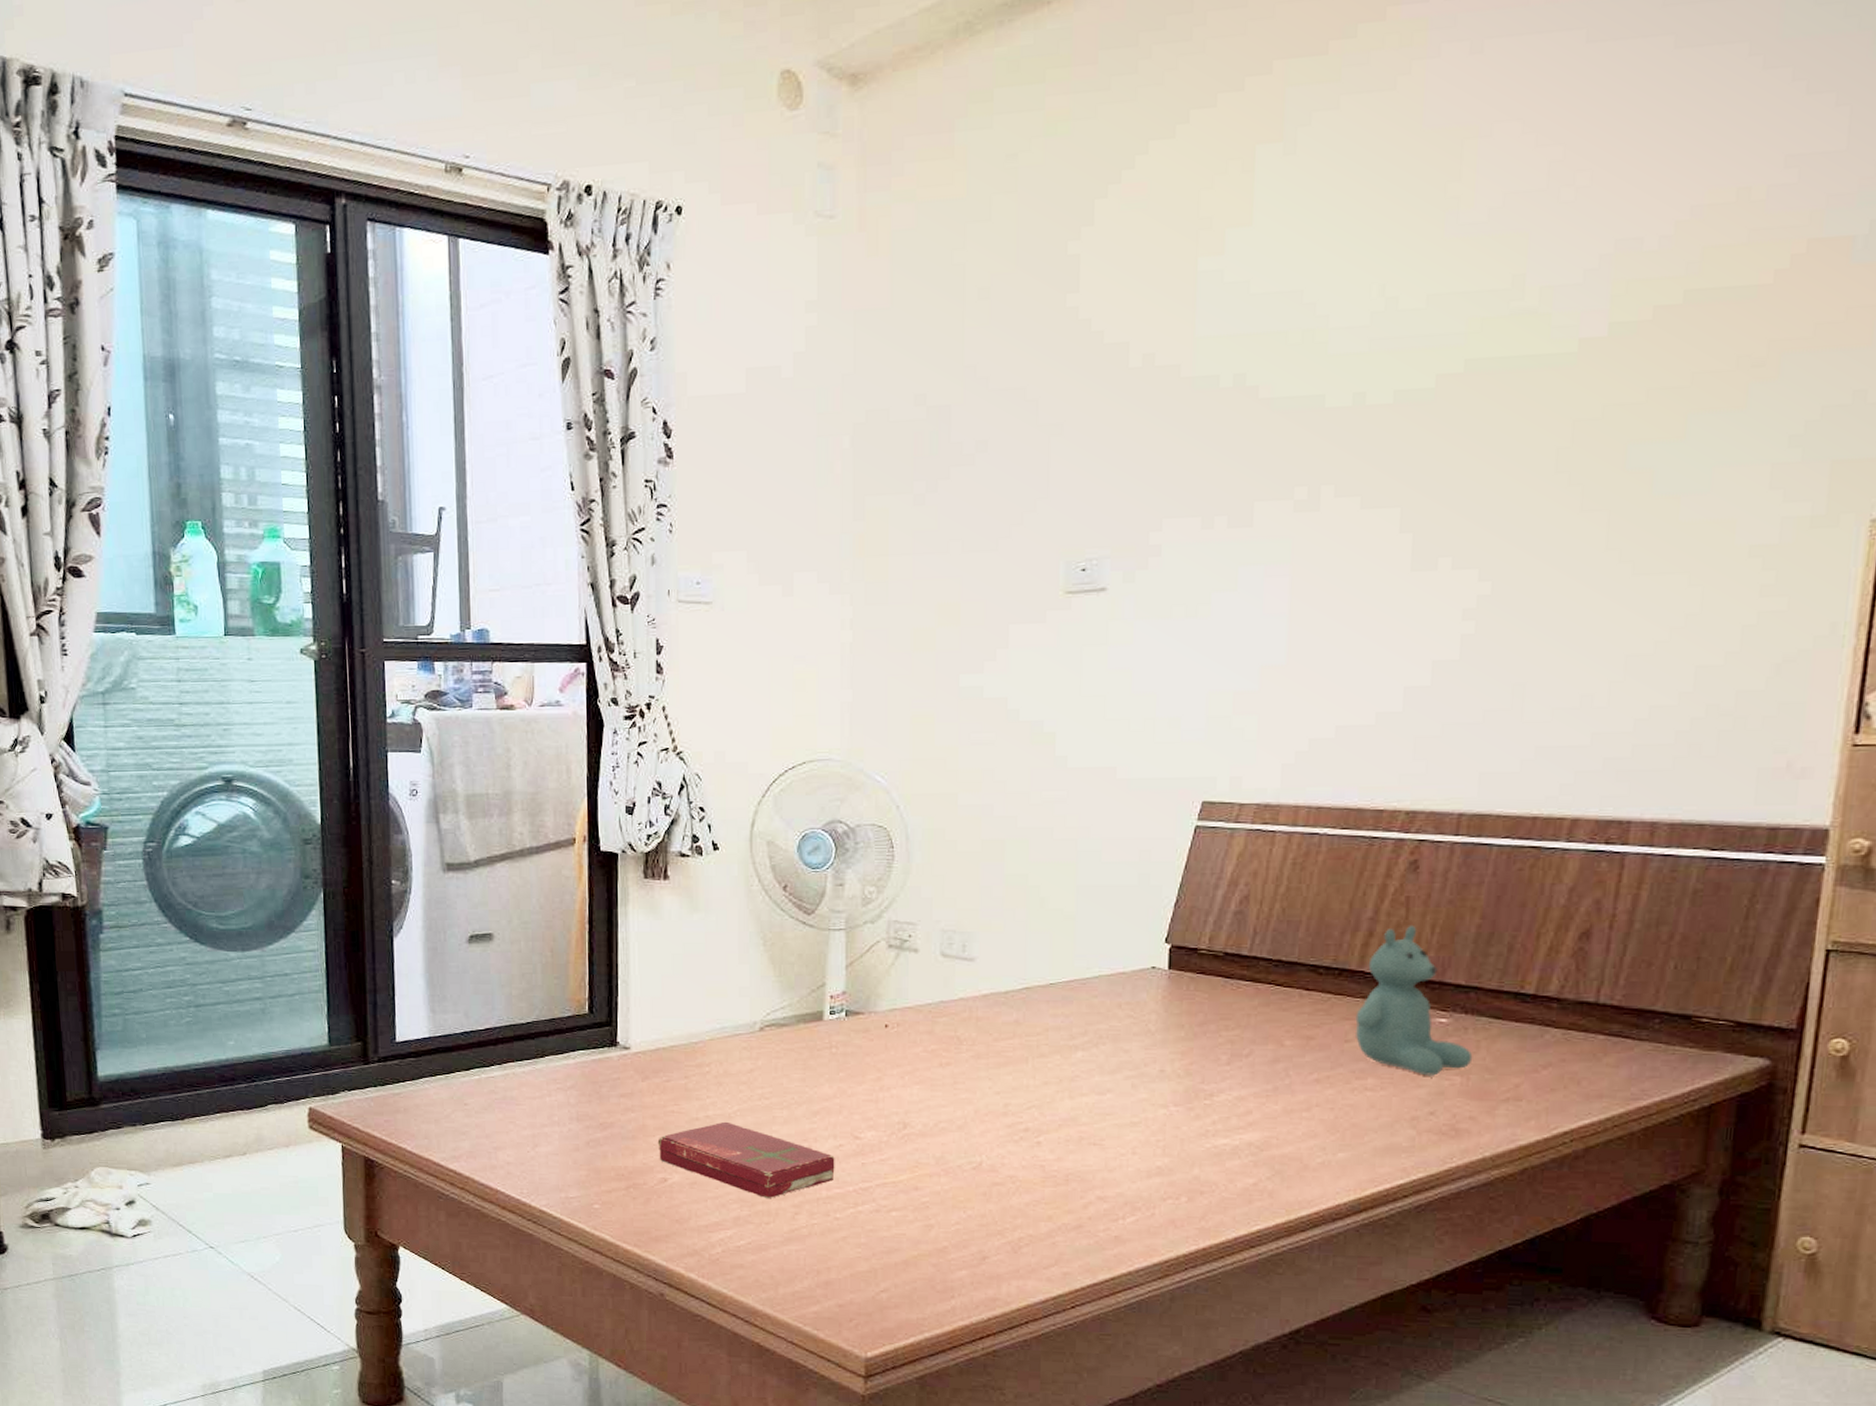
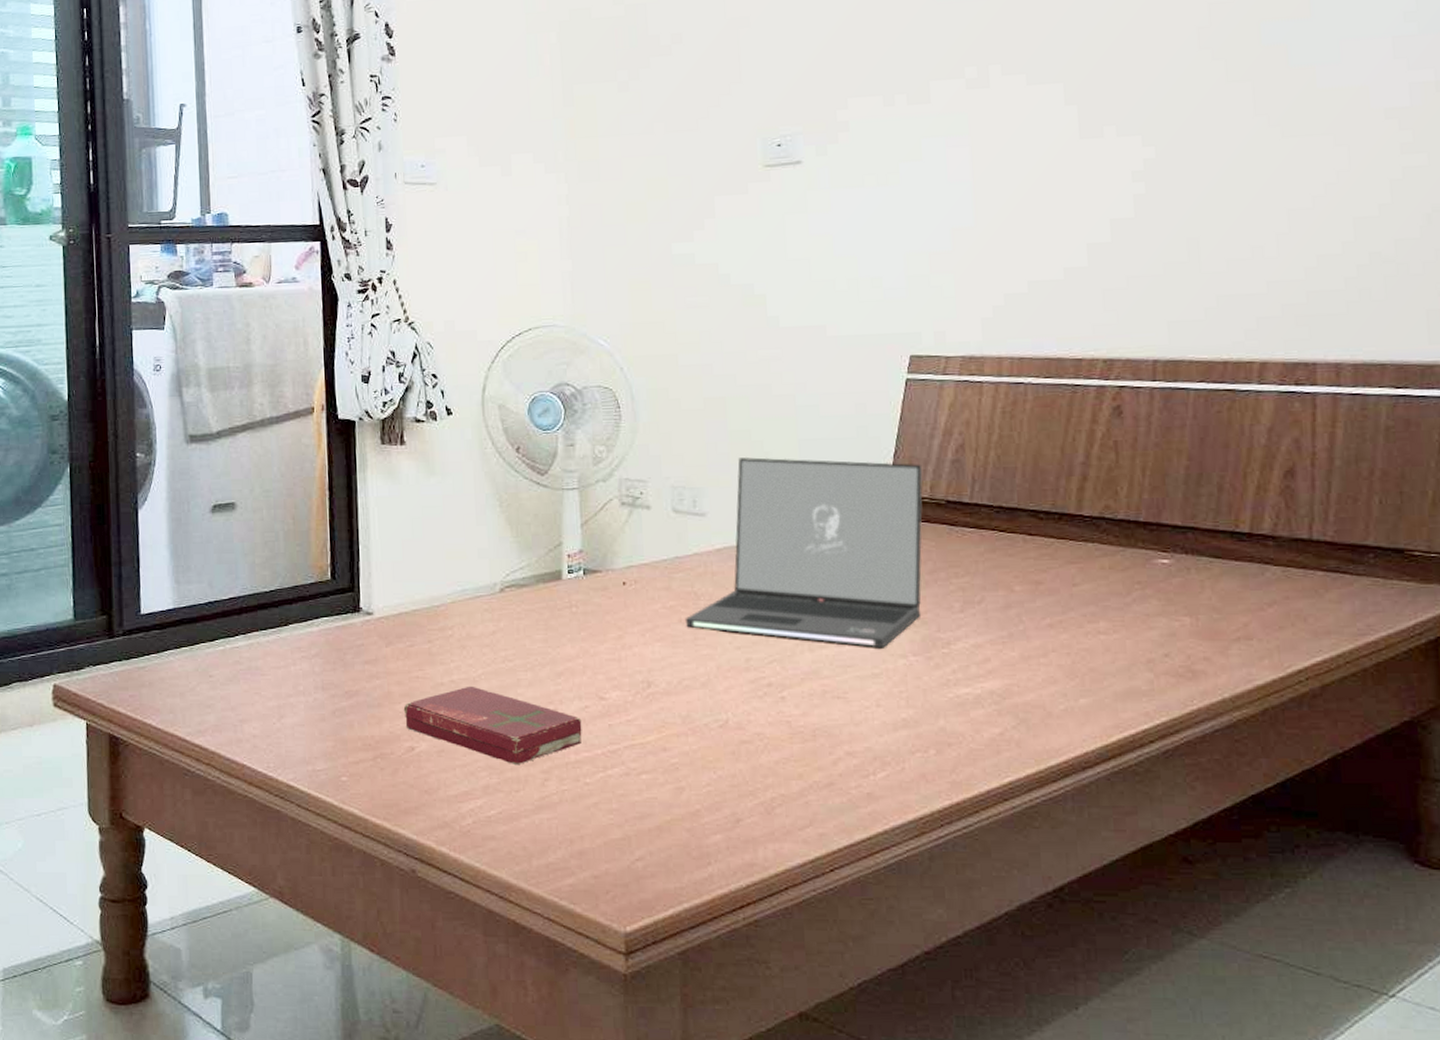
laptop: none [945,903,1202,1098] -> present [684,457,923,648]
stuffed bear: present [1354,924,1473,1076] -> none [1080,468,1199,617]

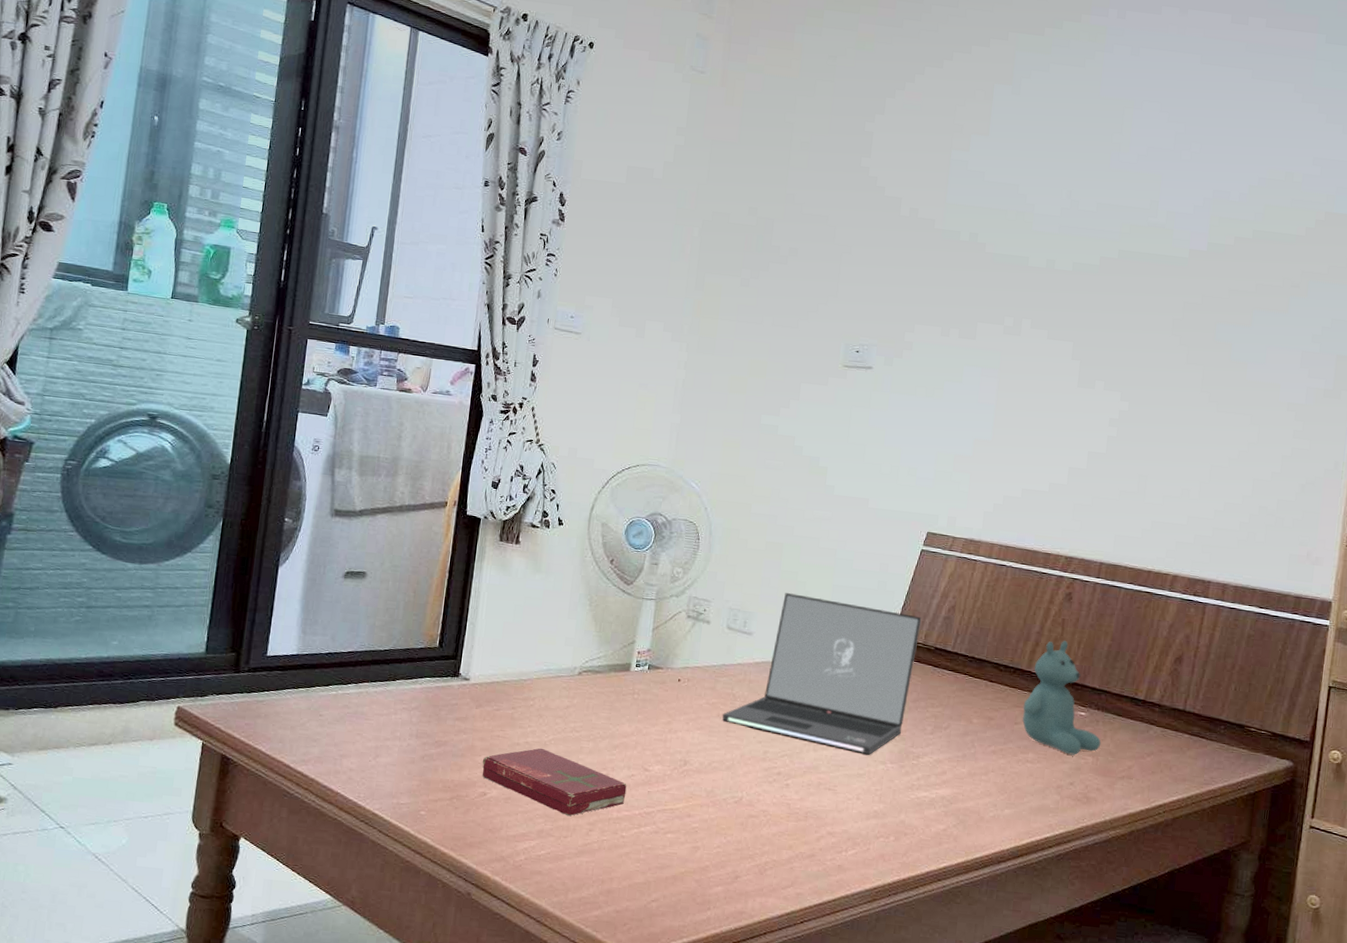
stuffed bear: none [1080,468,1199,617] -> present [1022,640,1101,755]

